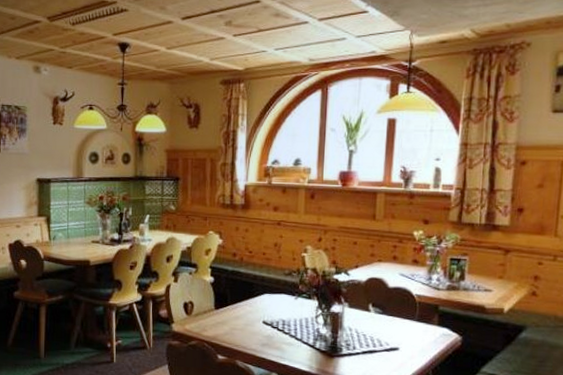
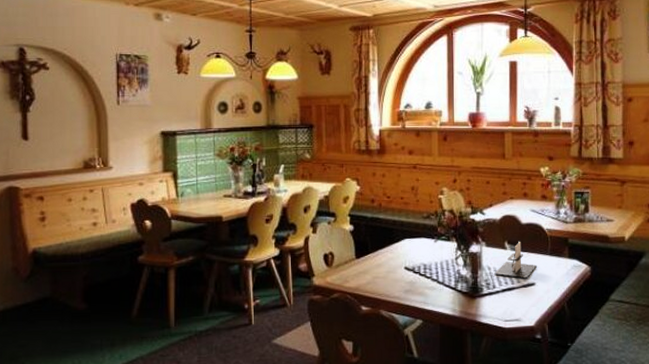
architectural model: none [355,304,402,342] -> present [494,241,537,278]

